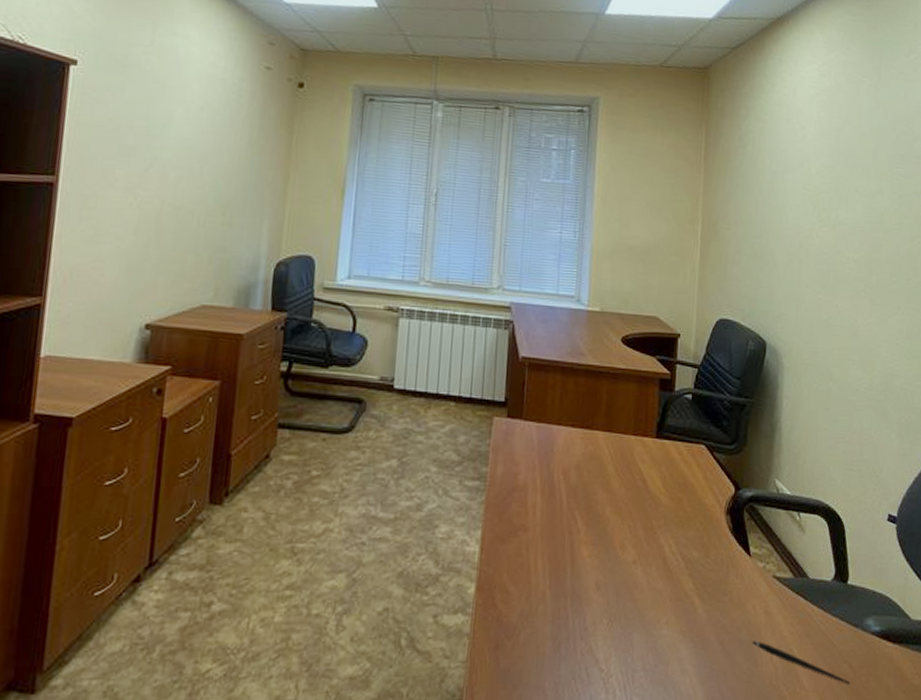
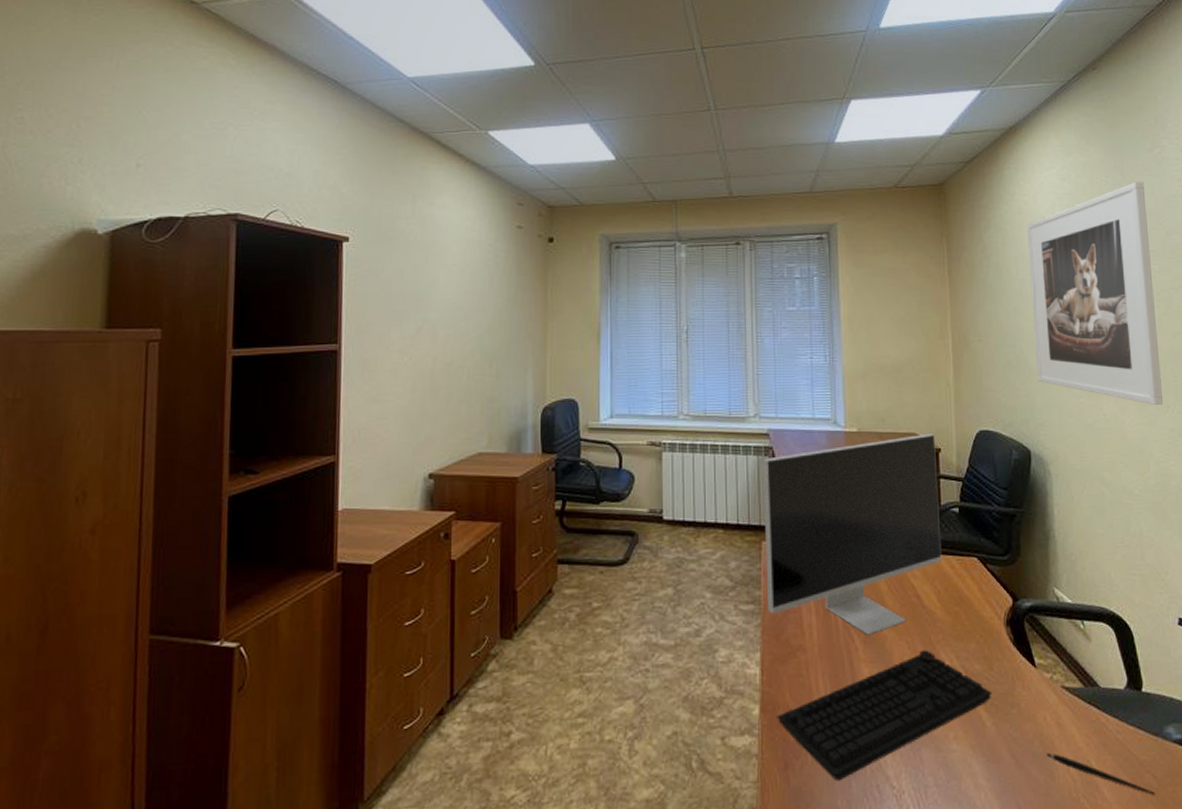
keyboard: none [492,535,706,663] -> present [776,650,992,781]
monitor: none [493,318,676,517] -> present [763,433,942,635]
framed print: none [780,84,898,307] -> present [1027,181,1164,406]

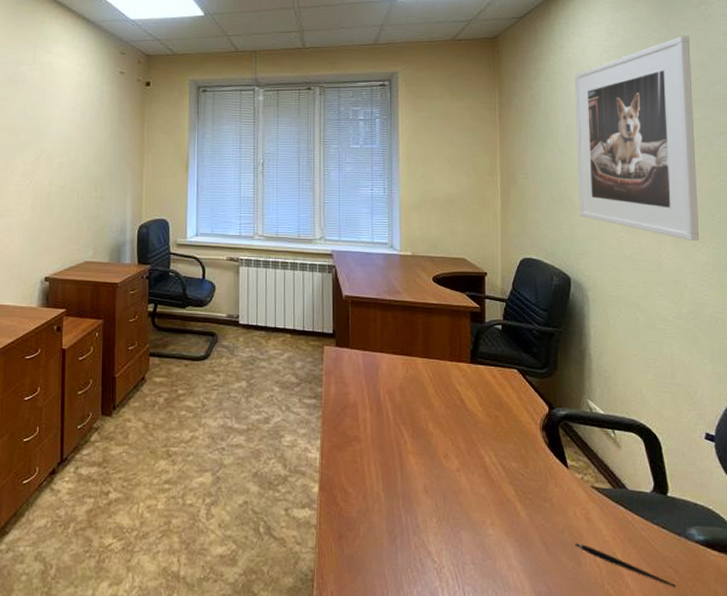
monitor: present [763,433,942,635] -> none [326,259,485,431]
keyboard: present [776,650,992,781] -> none [333,447,527,553]

